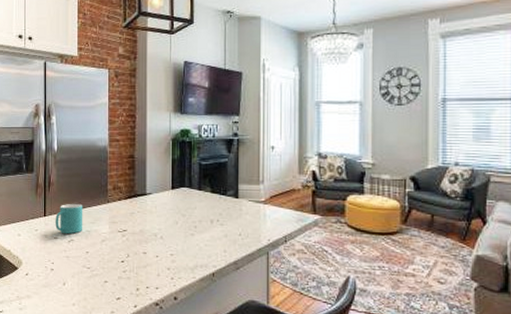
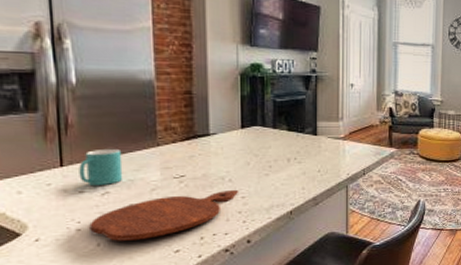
cutting board: none [59,247,168,284] -> present [89,190,238,241]

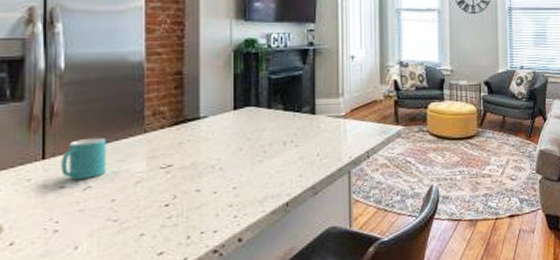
cutting board: present [89,190,238,241] -> none [68,180,229,243]

